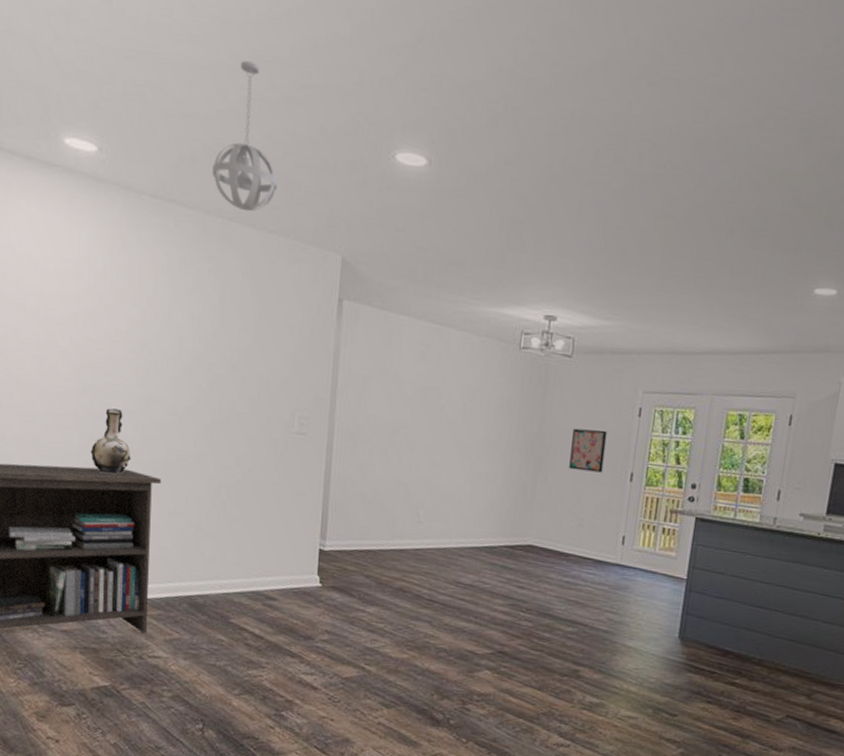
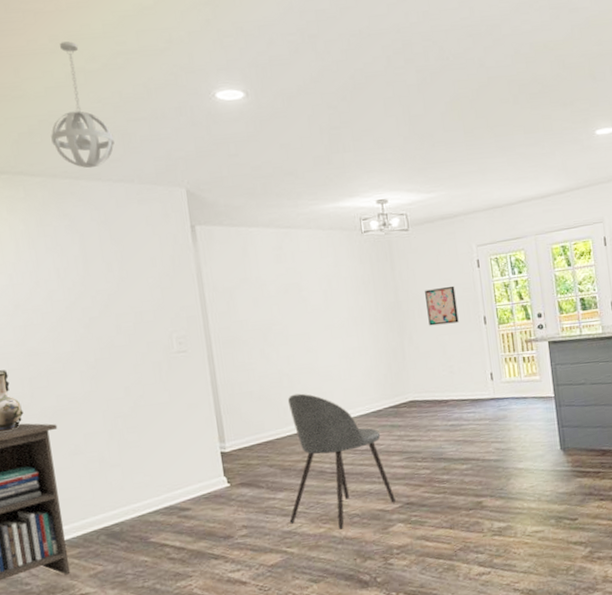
dining chair: none [373,507,489,661] -> present [287,393,396,530]

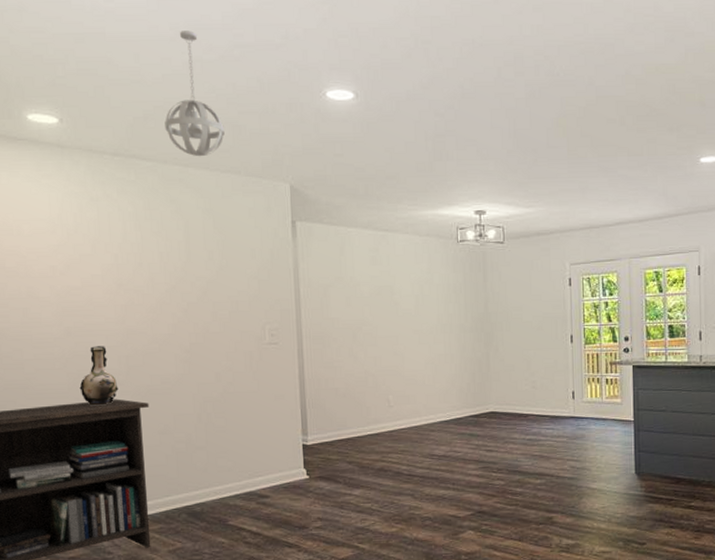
dining chair: present [287,393,396,530] -> none [363,395,468,531]
wall art: present [425,285,459,326] -> none [515,302,546,340]

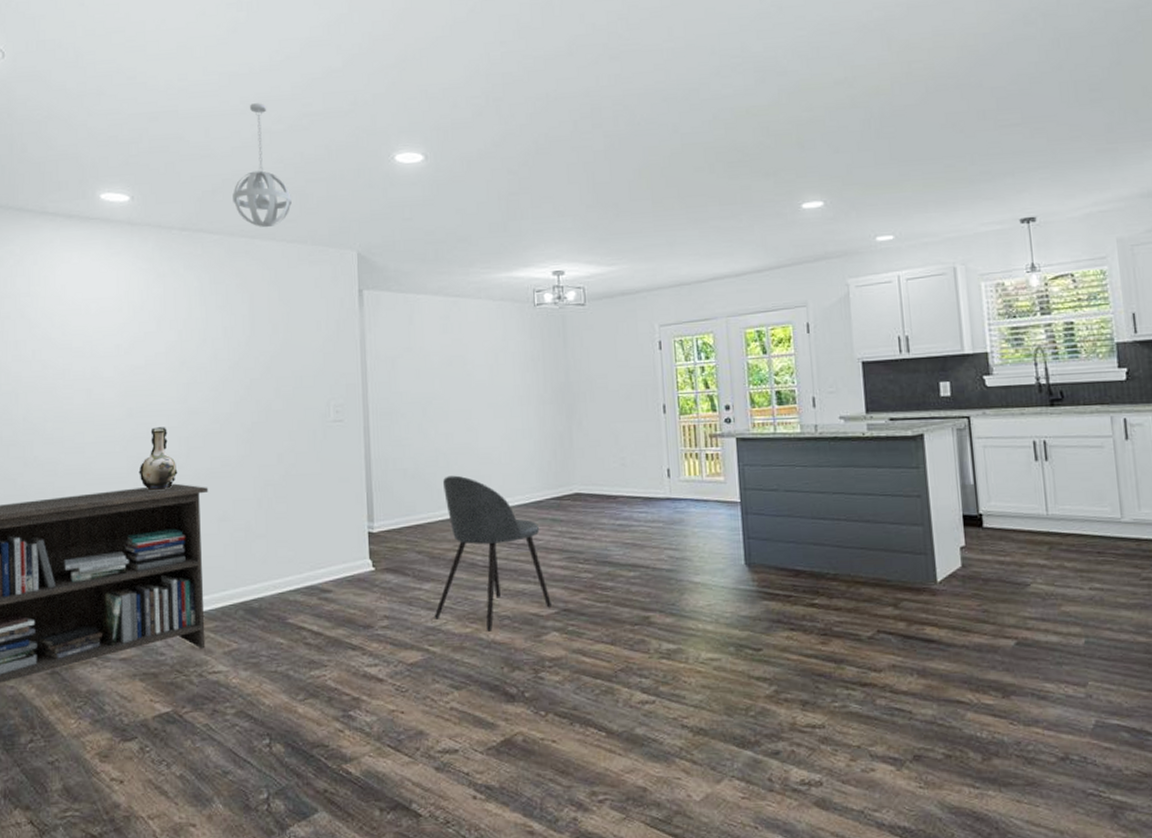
dining chair: none [363,395,468,531] -> present [434,475,552,632]

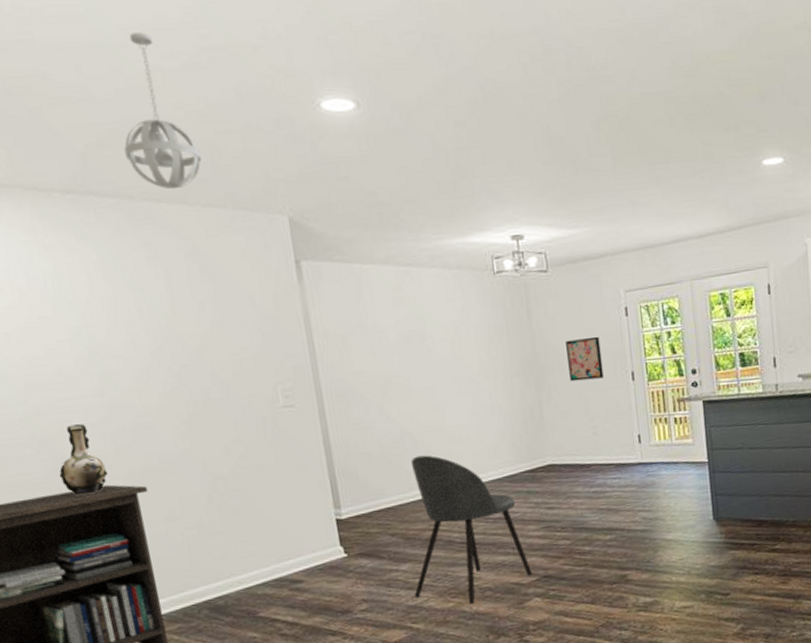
wall art: none [599,368,635,411] -> present [566,336,604,382]

